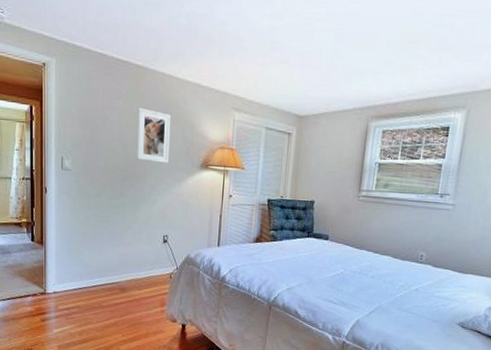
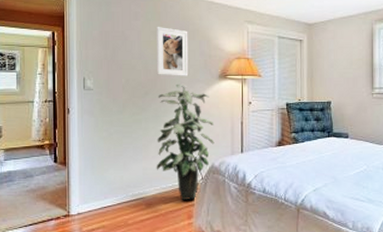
indoor plant: none [131,170,192,288] -> present [156,83,215,200]

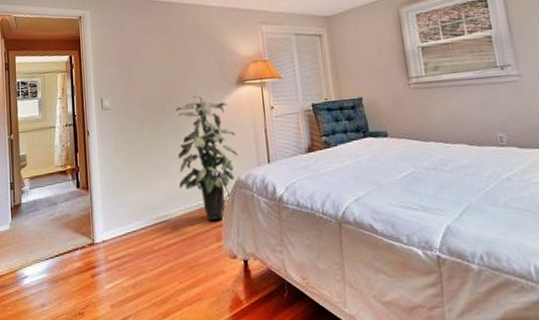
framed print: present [157,26,189,76] -> none [169,38,205,88]

